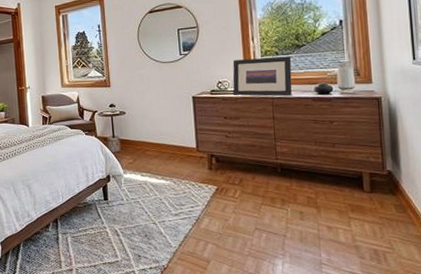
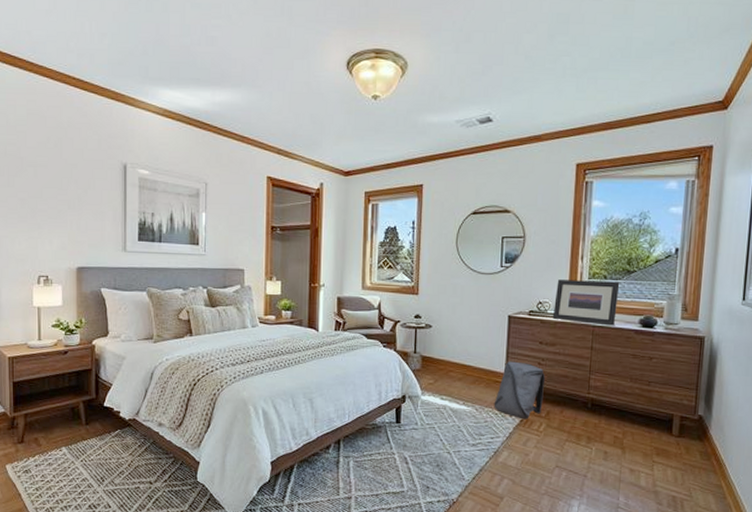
backpack: none [189,136,235,188] -> present [494,361,545,420]

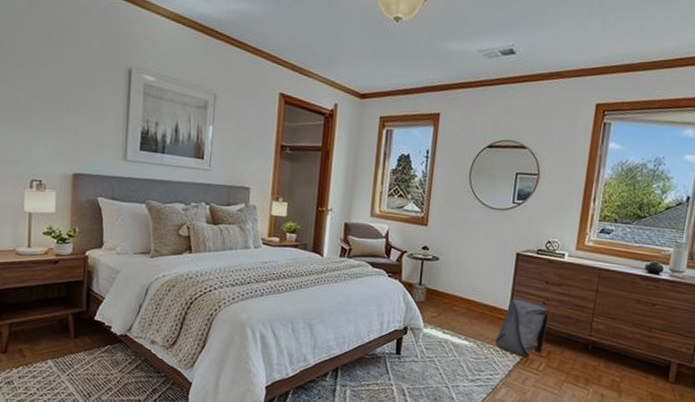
picture frame: present [553,279,620,326] -> none [561,220,630,270]

